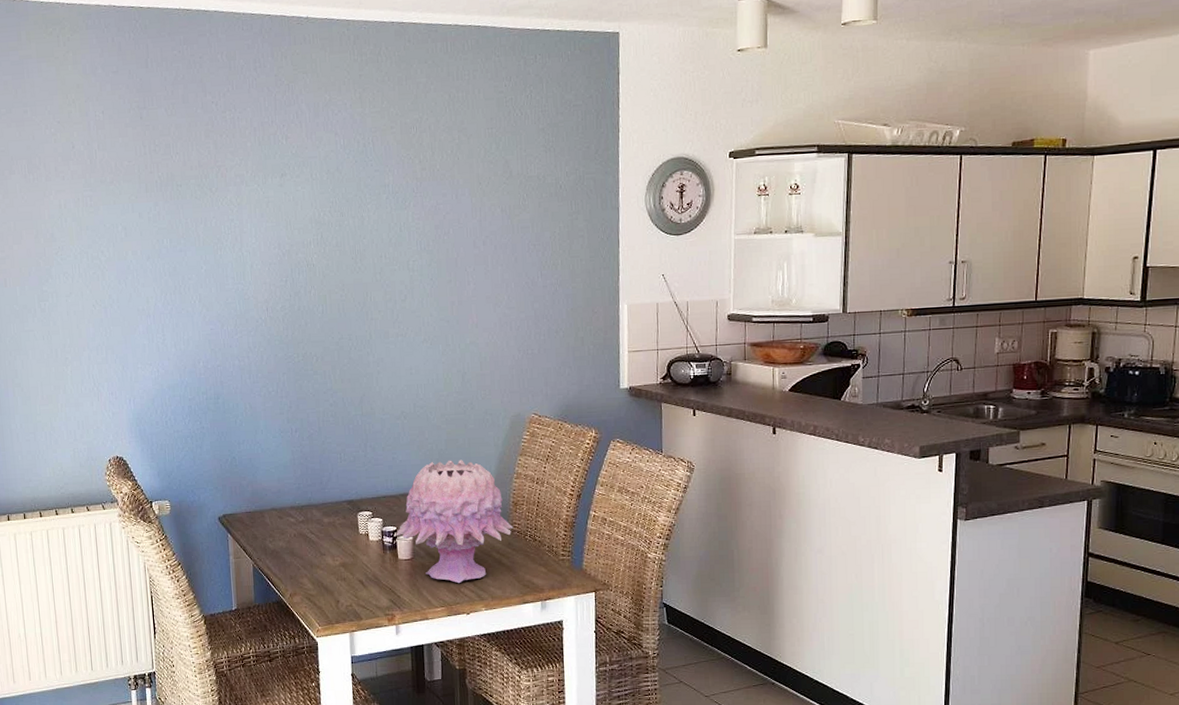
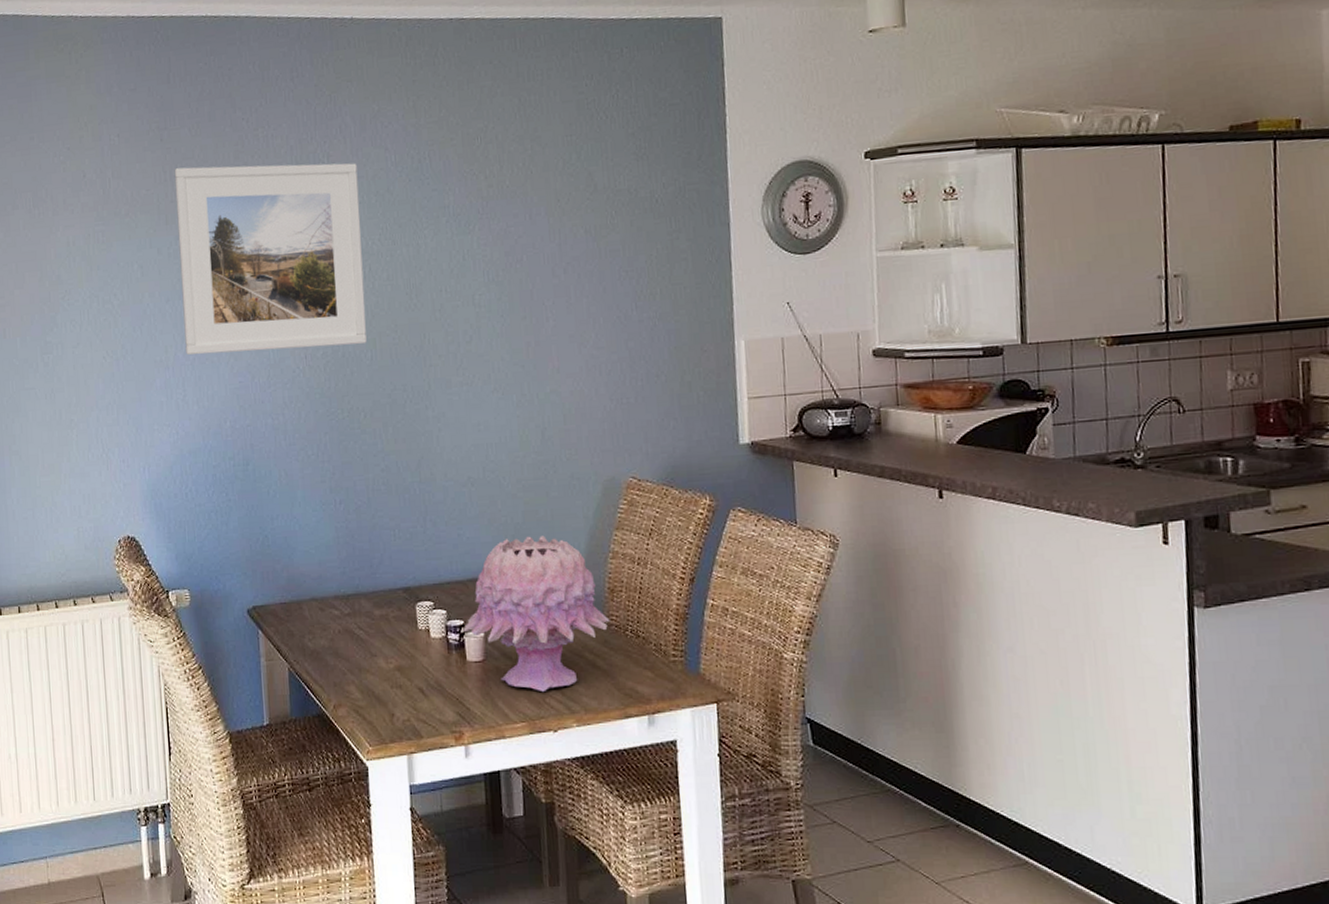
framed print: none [152,142,319,306] -> present [174,163,367,355]

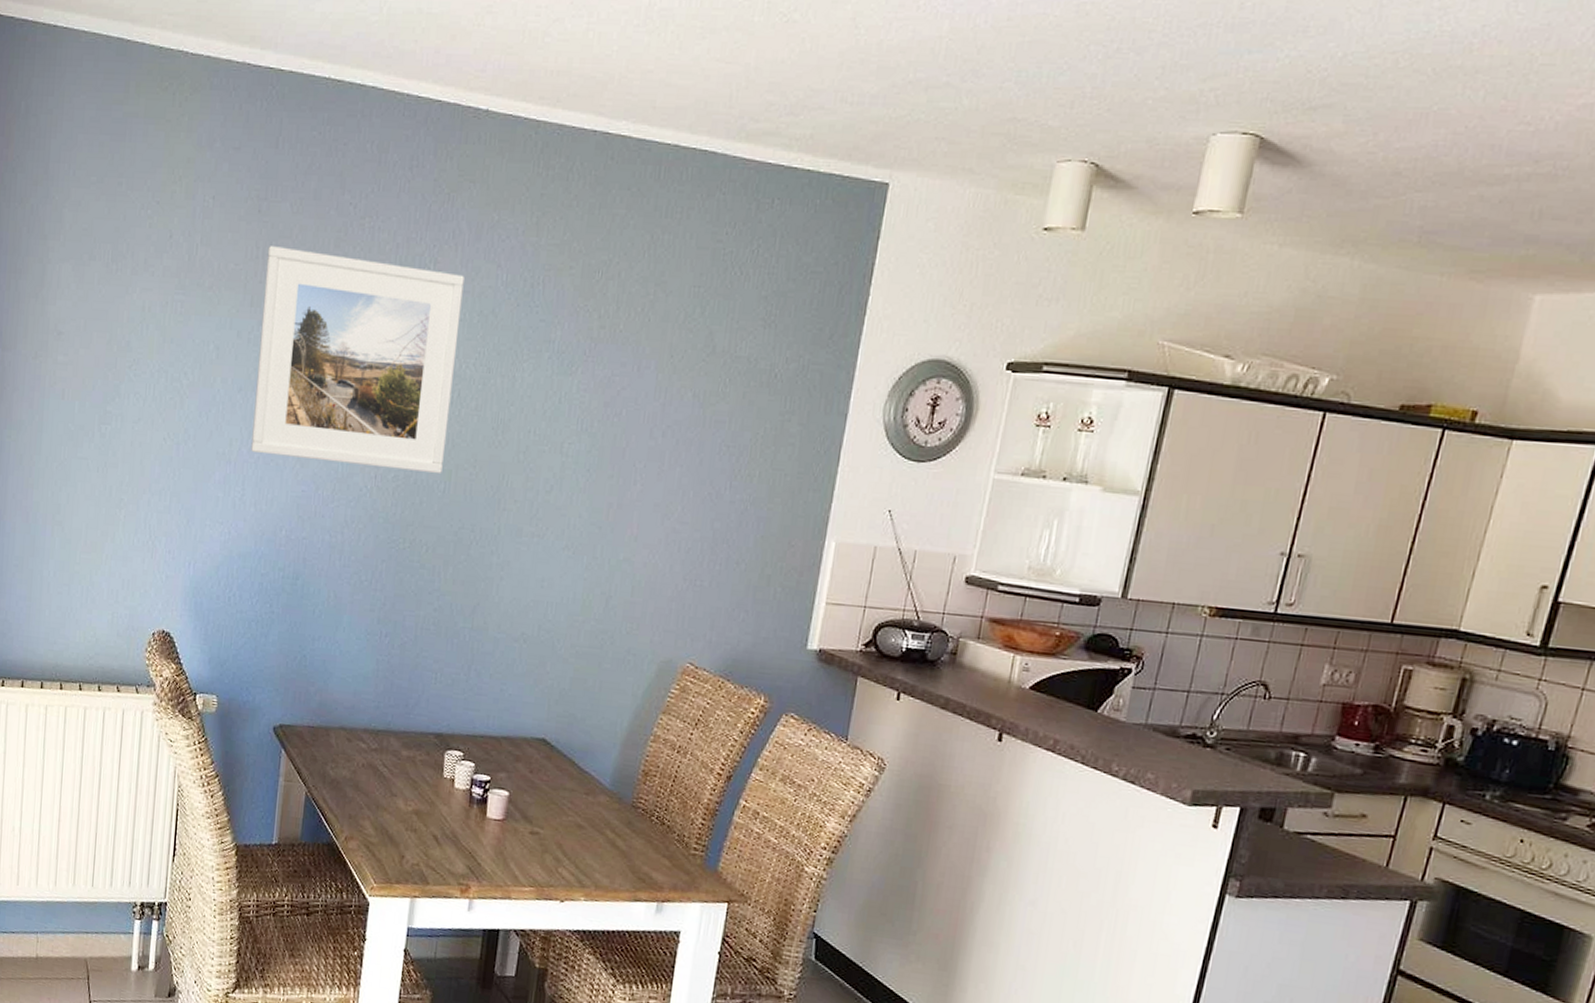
decorative vase: present [463,535,610,693] -> none [488,703,638,862]

